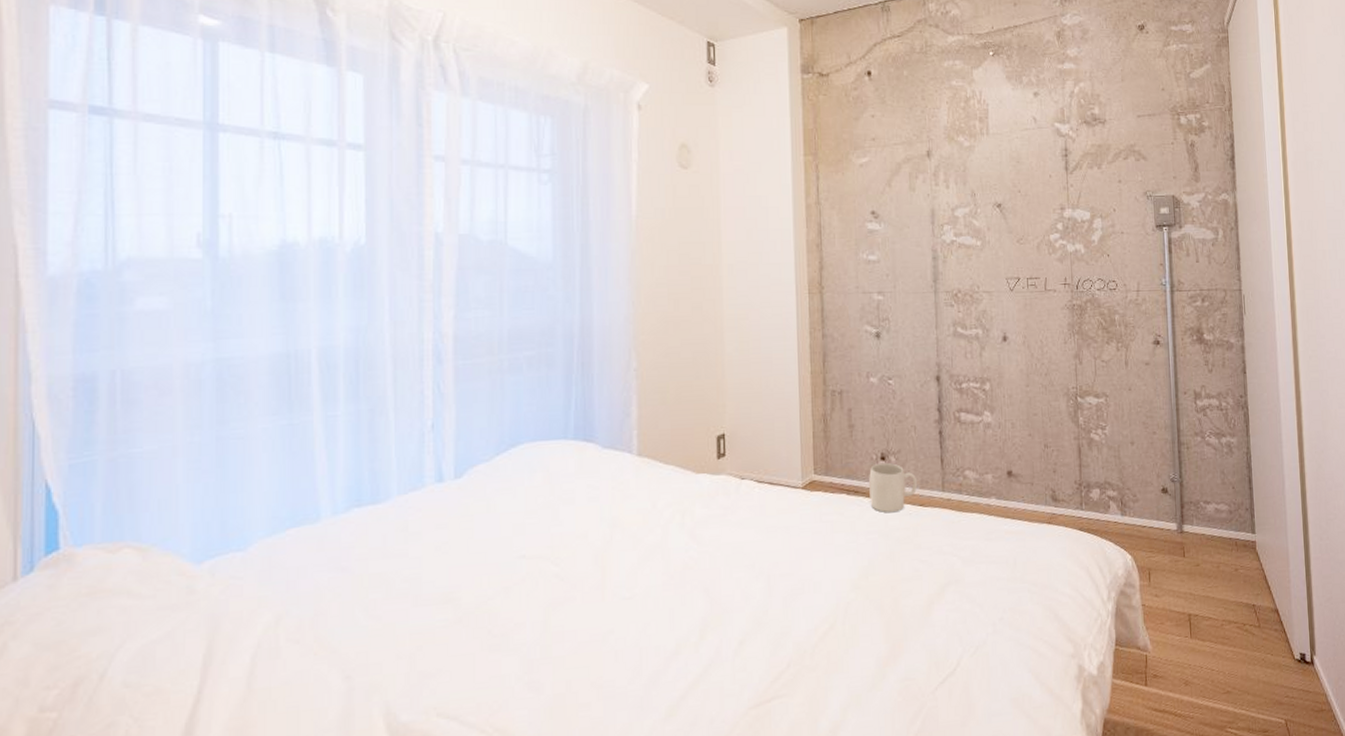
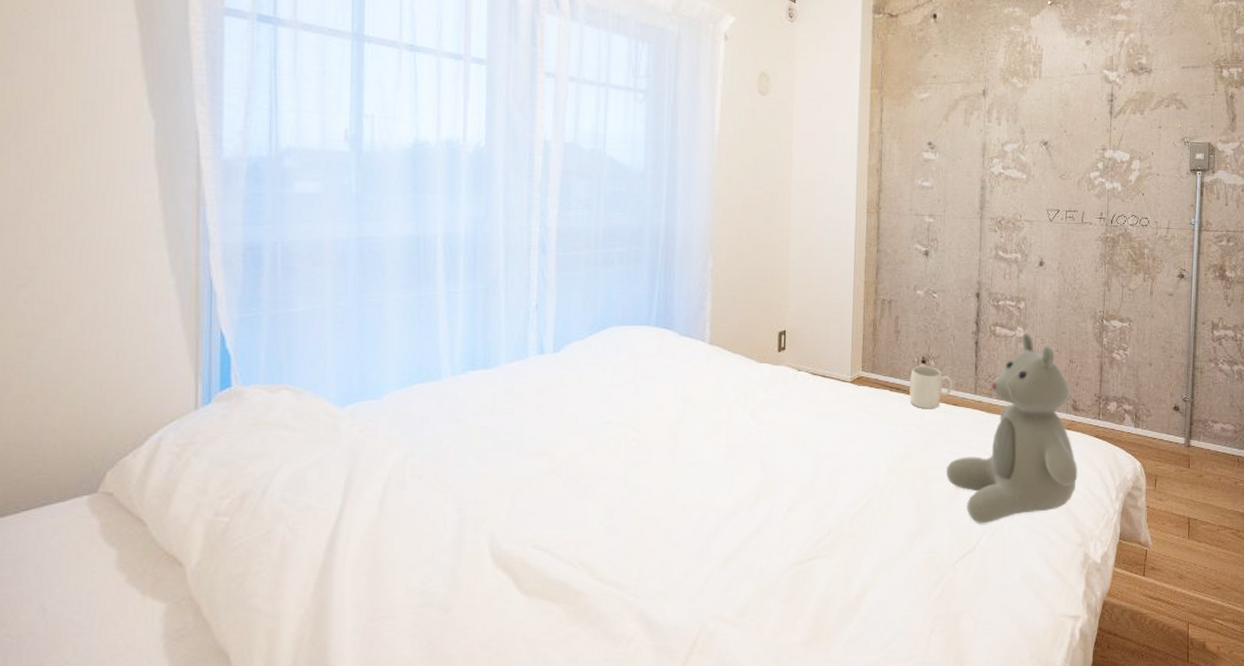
teddy bear: none [916,416,1064,641] -> present [945,332,1078,523]

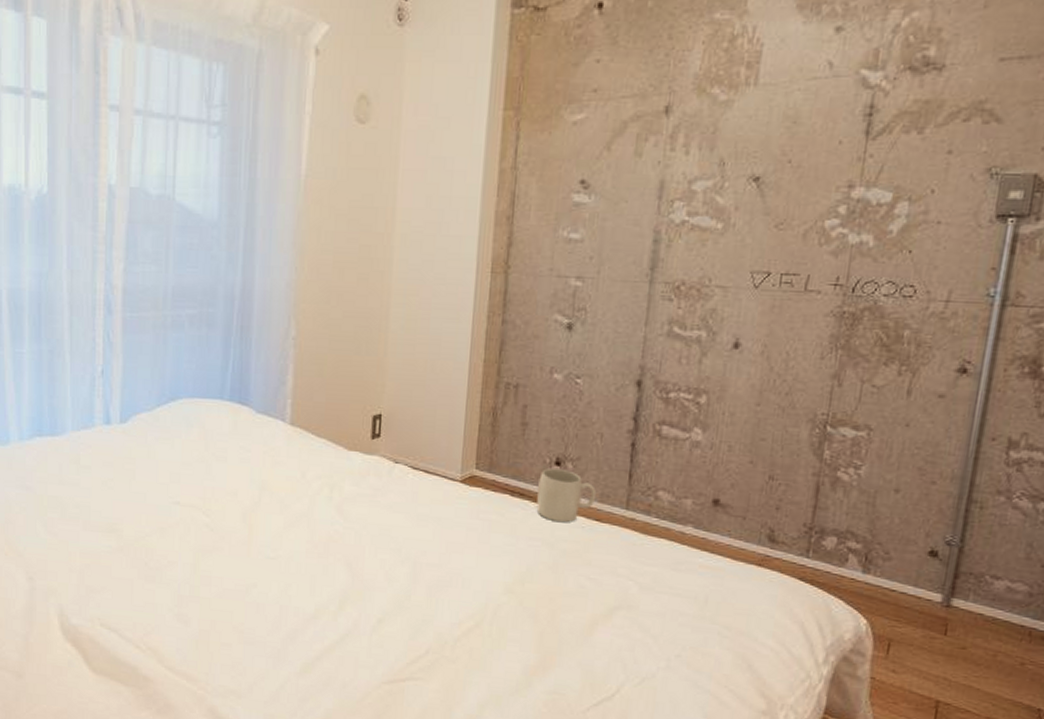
teddy bear: present [945,332,1078,523] -> none [580,435,770,669]

